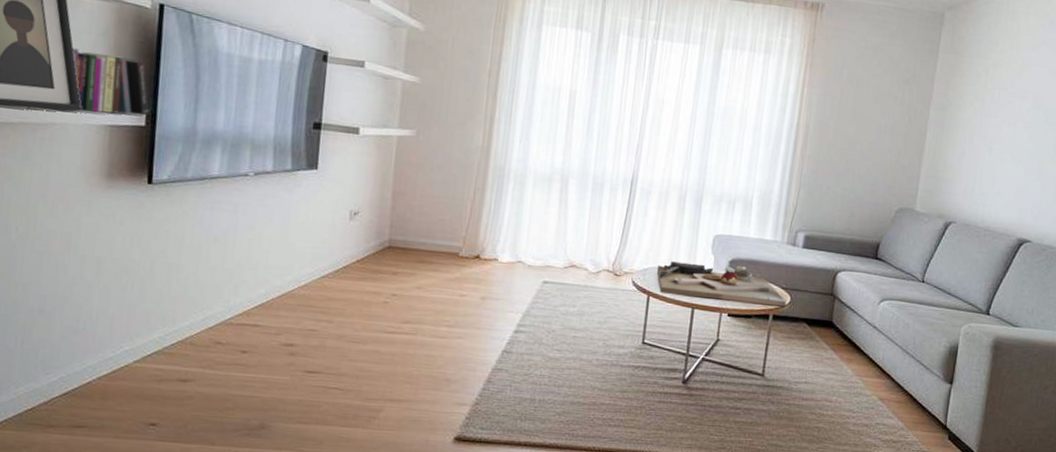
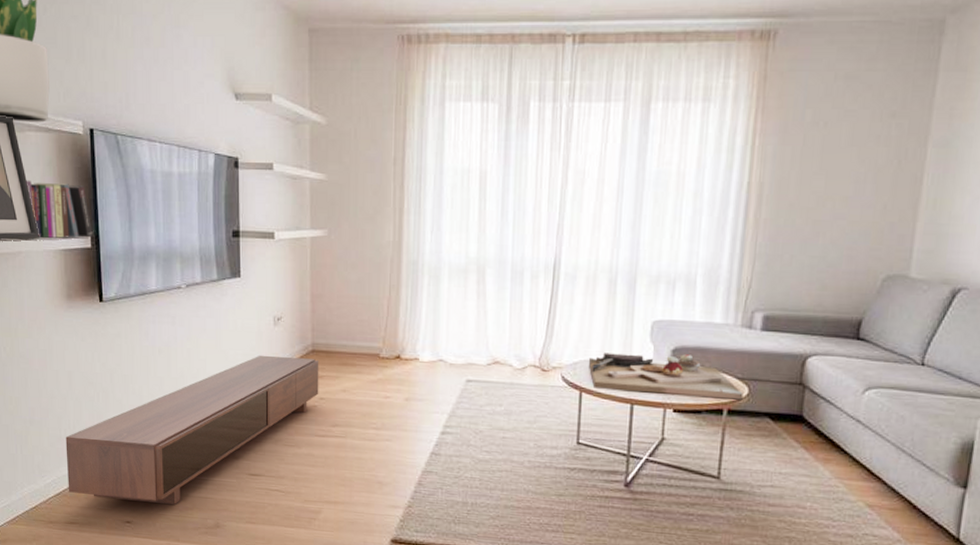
media console: none [79,248,395,404] -> present [65,355,319,504]

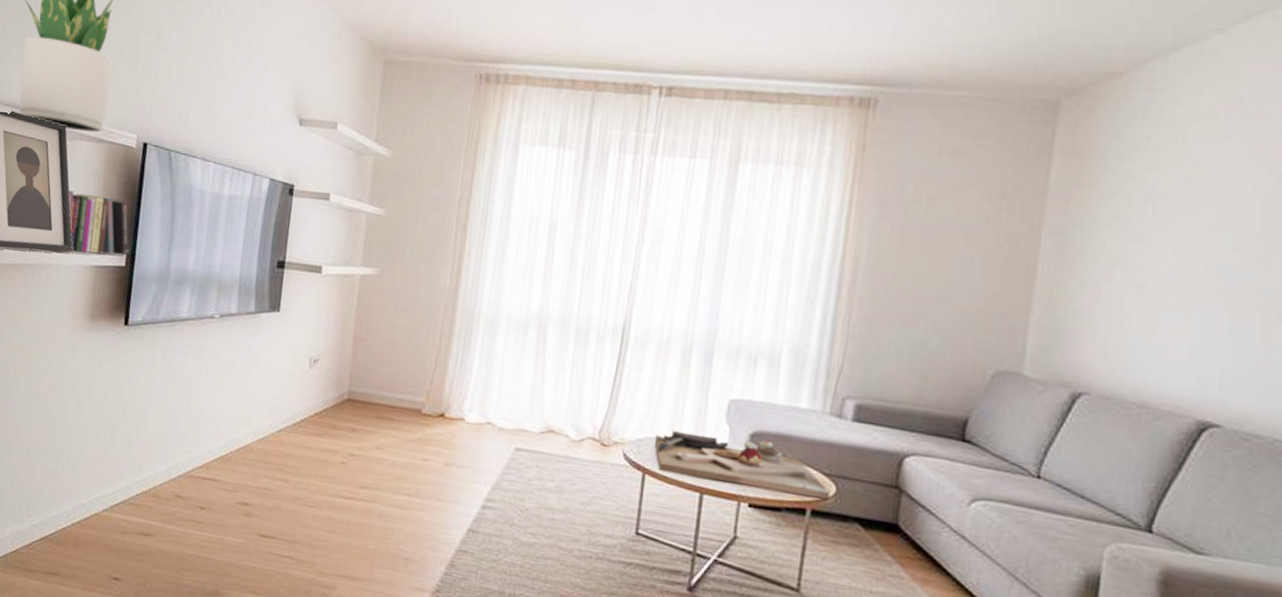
media console: present [65,355,319,504] -> none [55,399,354,563]

